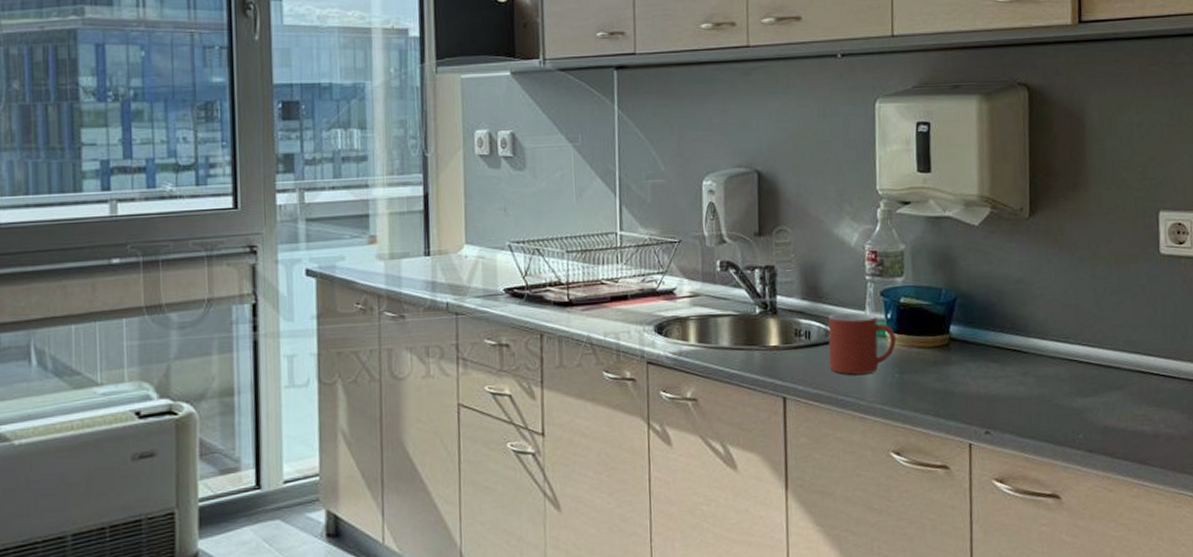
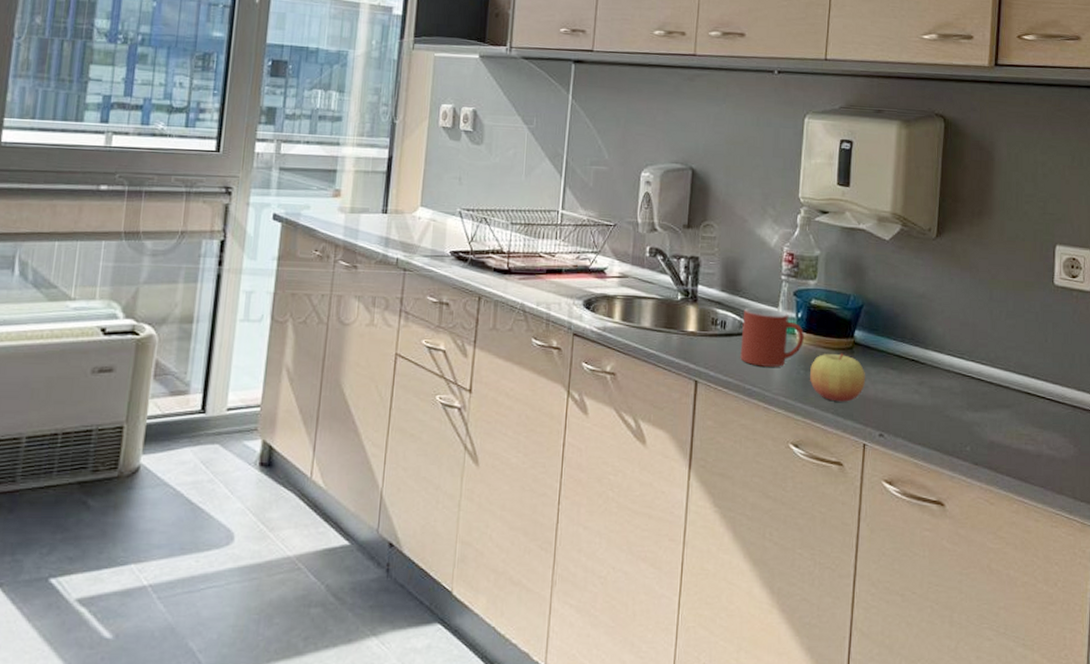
apple: none [905,351,966,403] -> present [810,353,865,402]

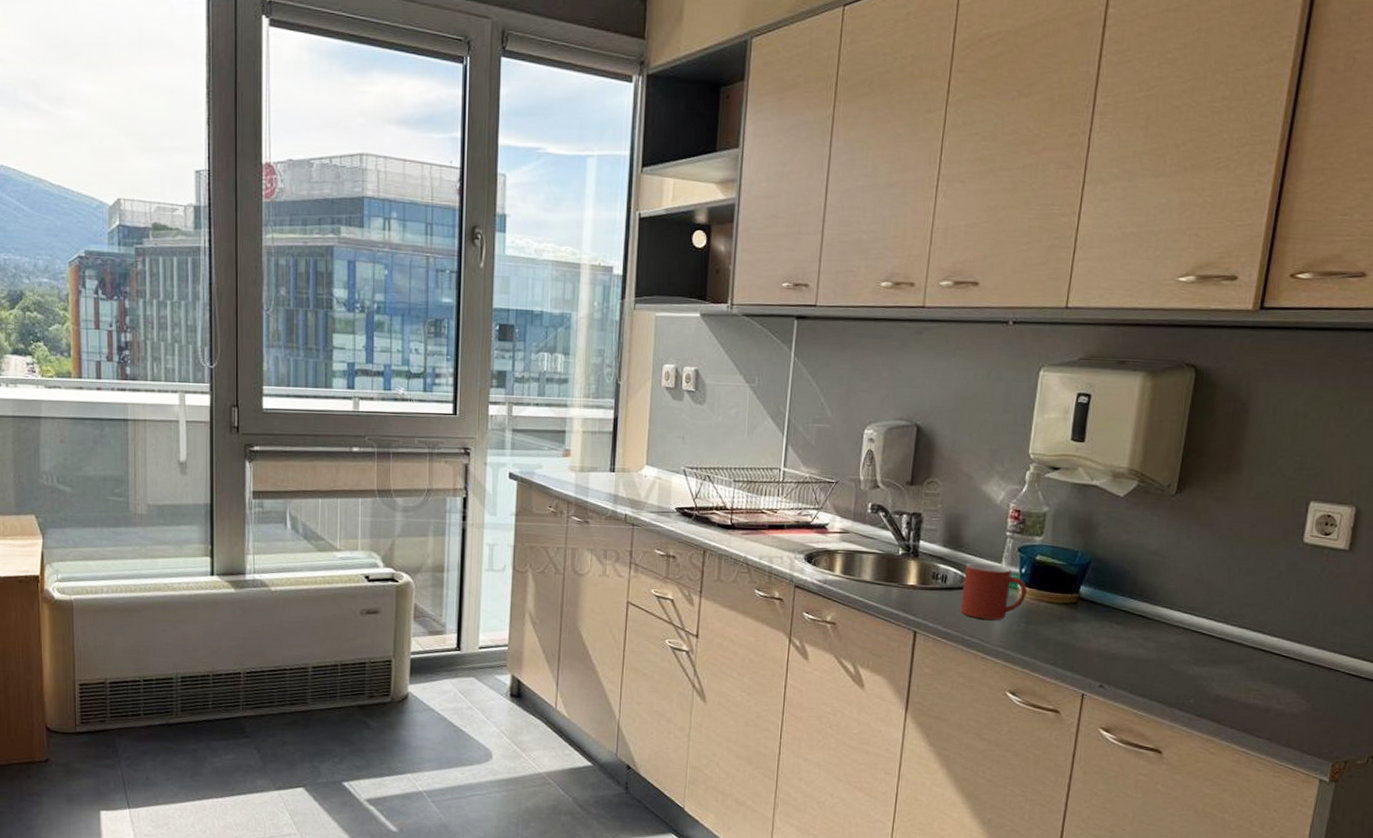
apple: present [810,353,865,402] -> none [1031,608,1089,654]

